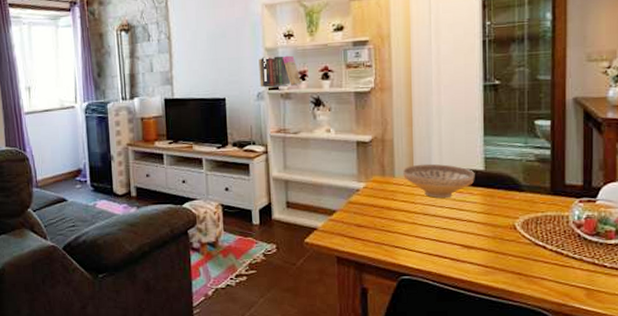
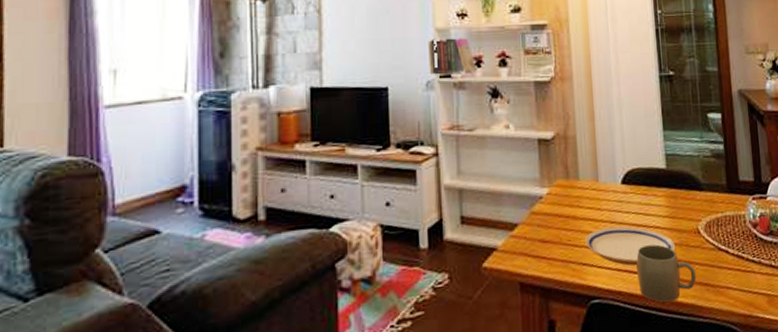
plate: none [398,218,489,252] -> present [585,226,676,266]
decorative bowl: present [403,163,475,198] -> none [587,162,658,202]
mug: none [447,236,509,285] -> present [636,244,697,303]

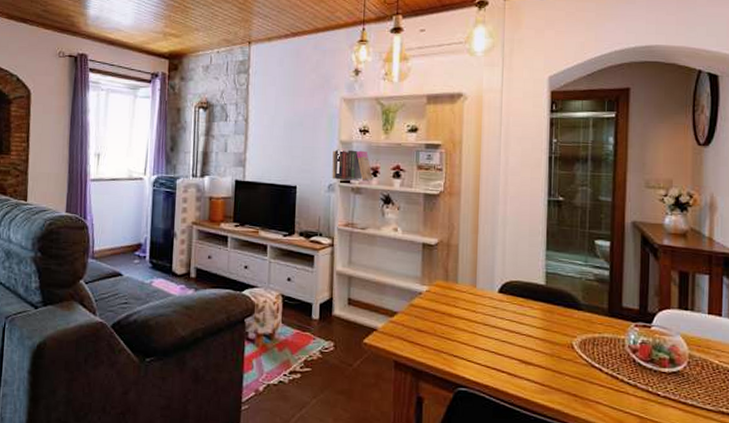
plate: present [585,226,676,266] -> none [458,328,547,366]
mug: present [636,244,697,303] -> none [505,350,565,404]

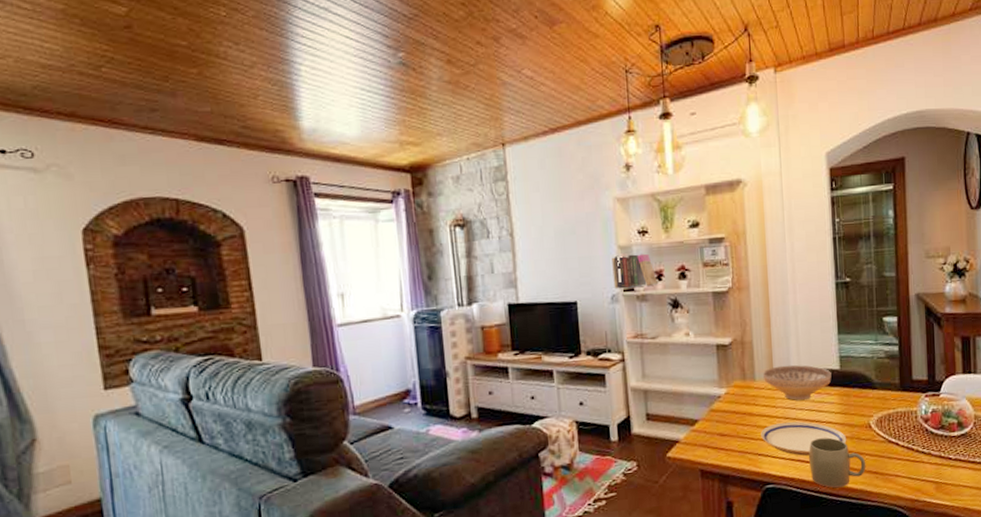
plate: none [458,328,547,366] -> present [761,421,847,457]
decorative bowl: none [466,272,536,309] -> present [763,364,832,401]
mug: none [505,350,565,404] -> present [809,437,866,488]

